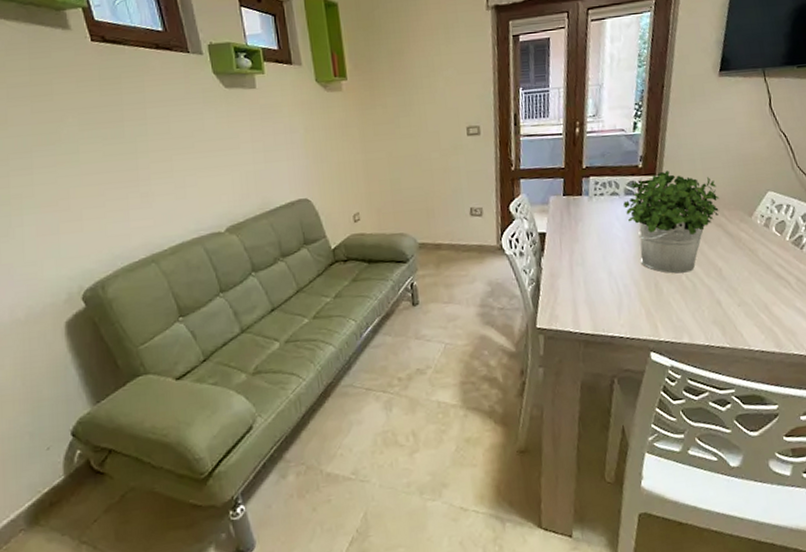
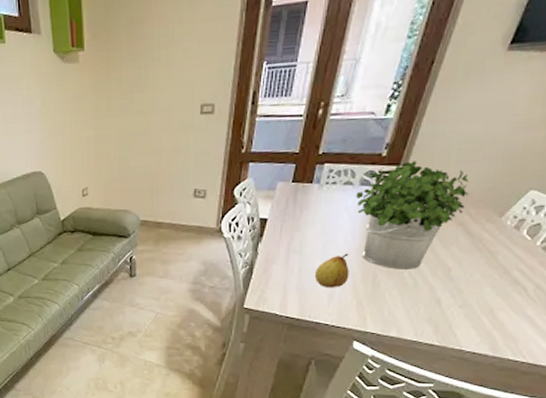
fruit: none [600,261,633,299] -> present [314,253,349,288]

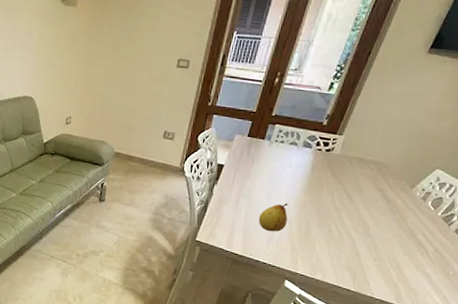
potted plant: present [355,161,469,270] -> none [298,132,390,224]

